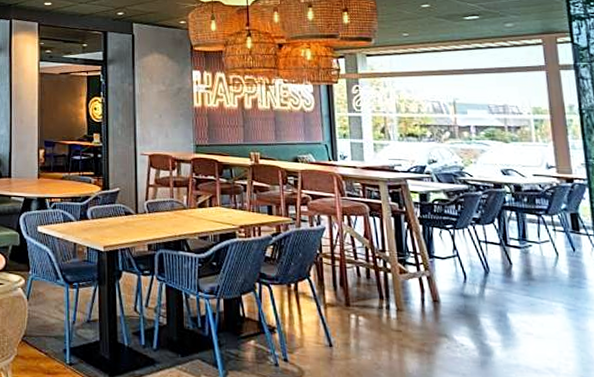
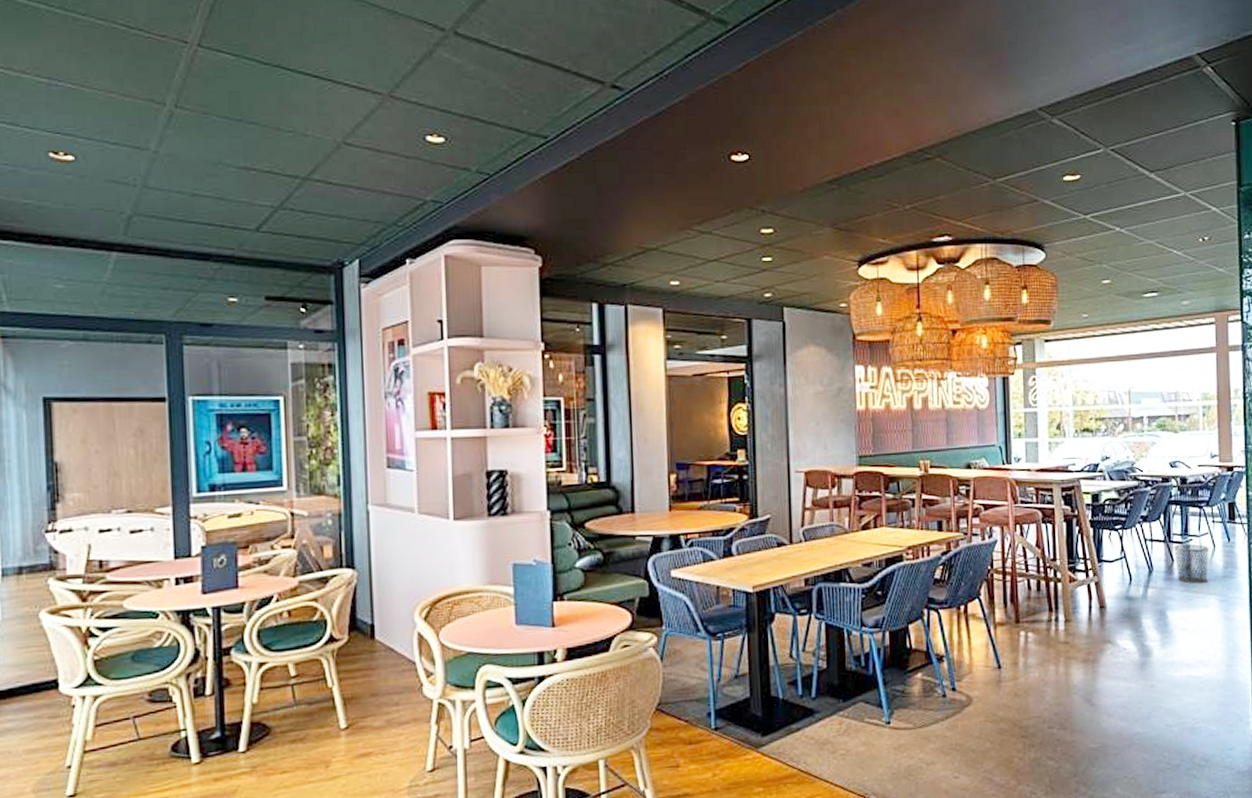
waste bin: none [511,249,552,290] -> present [1174,544,1209,584]

